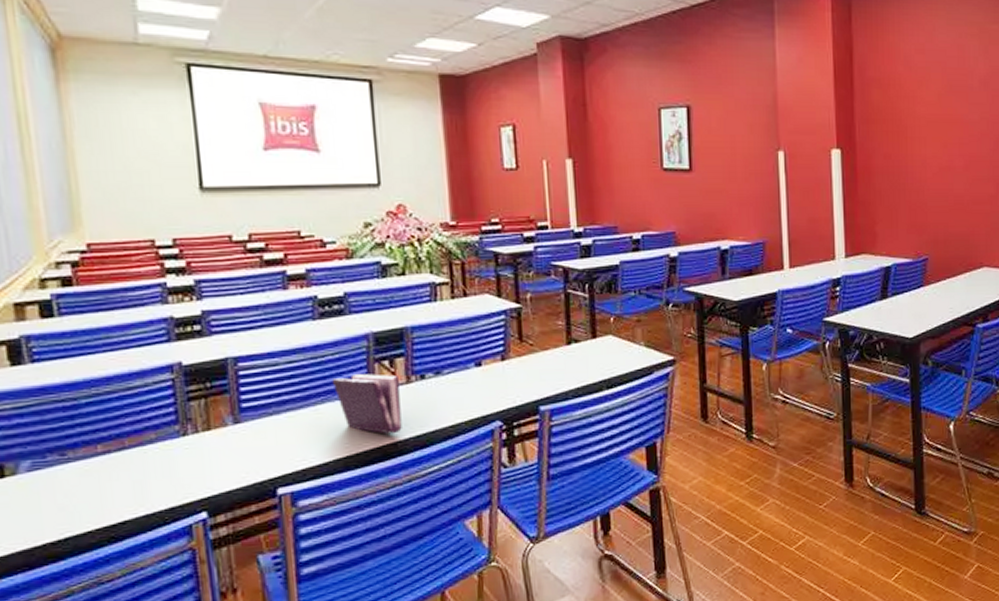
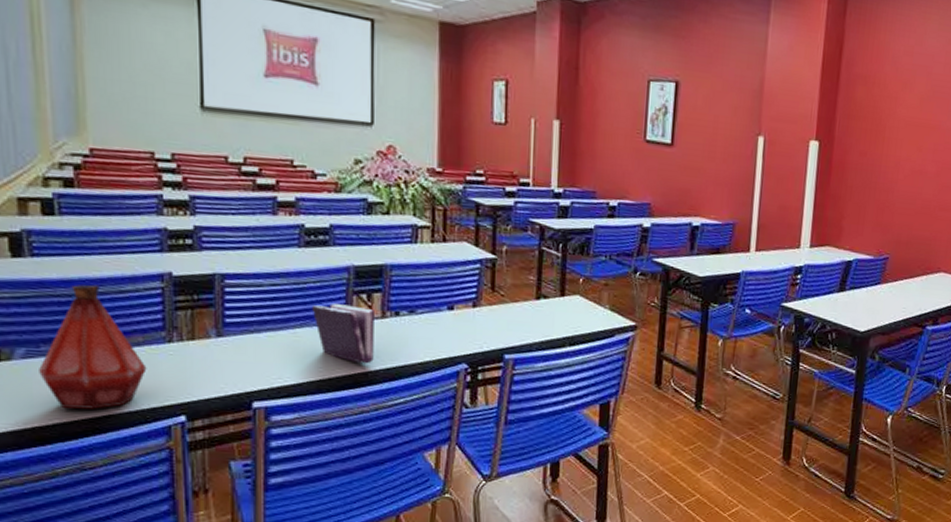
bottle: none [46,384,162,519] -> present [39,284,147,409]

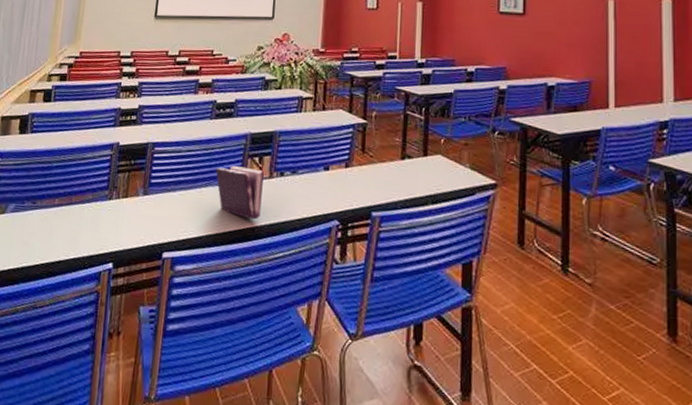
bottle: present [39,284,147,409] -> none [20,153,92,255]

